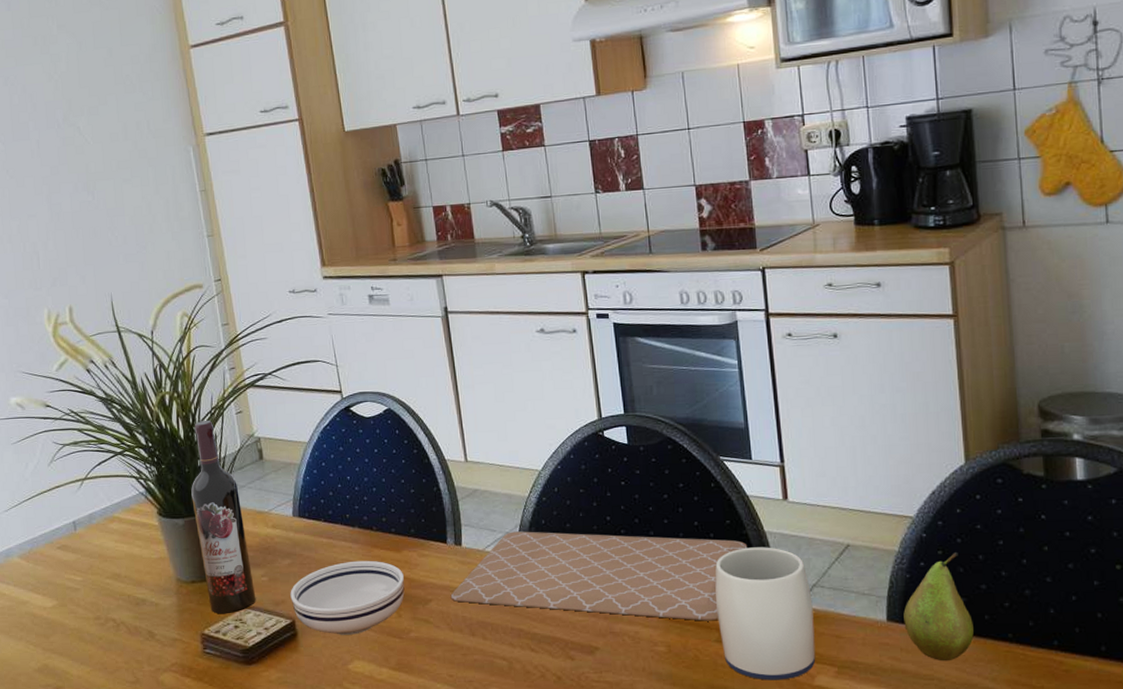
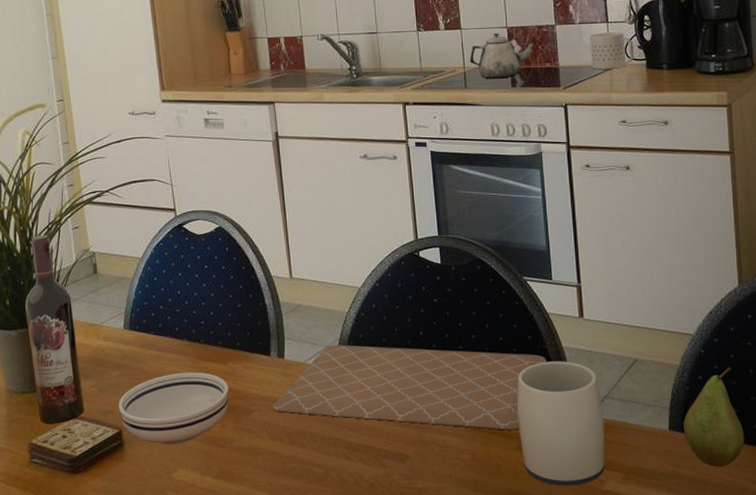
teapot: none [654,192,726,243] -> present [469,33,534,79]
mug: none [789,185,841,228] -> present [589,32,634,70]

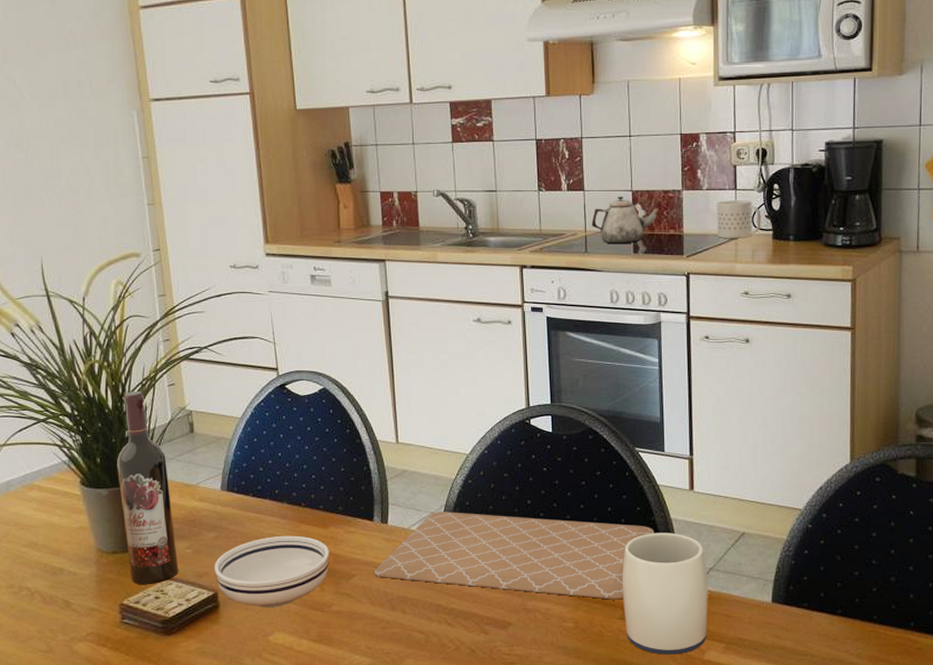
fruit: present [683,367,744,467] -> none [786,542,845,639]

